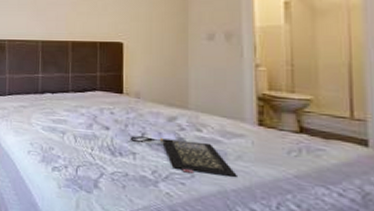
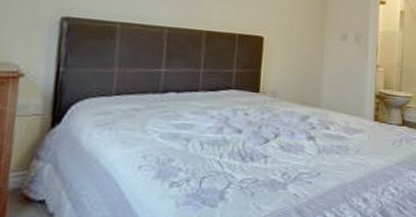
clutch bag: present [130,136,237,177] -> none [262,137,355,171]

